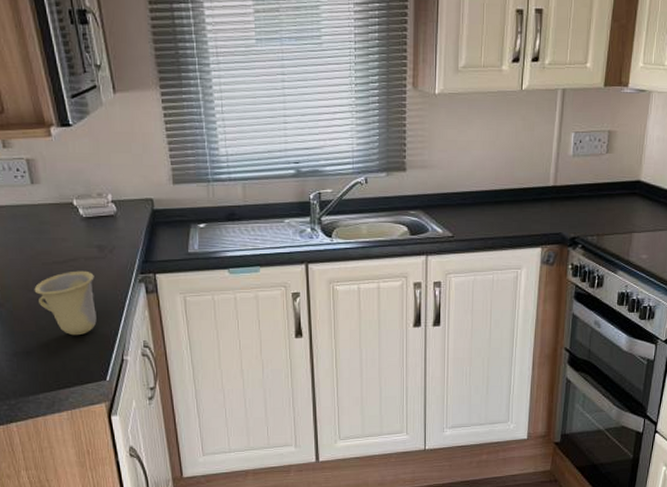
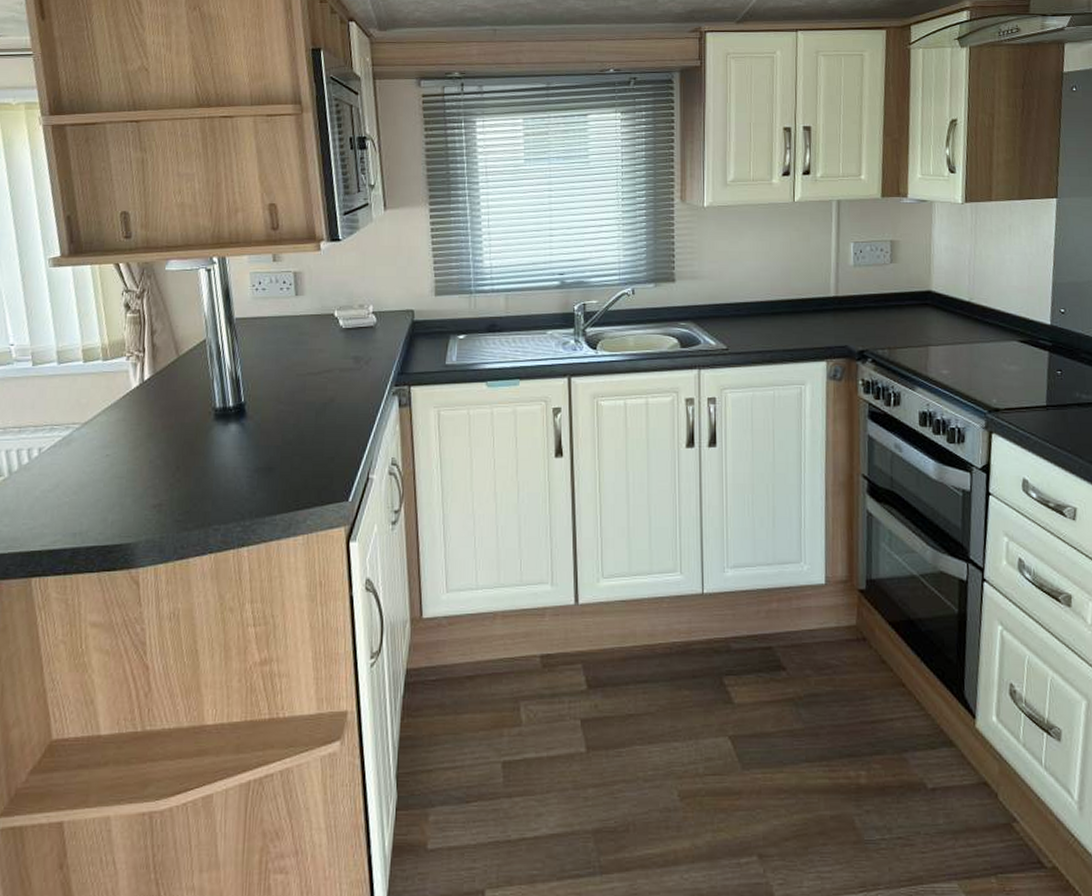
cup: present [34,270,97,336] -> none [285,382,348,451]

